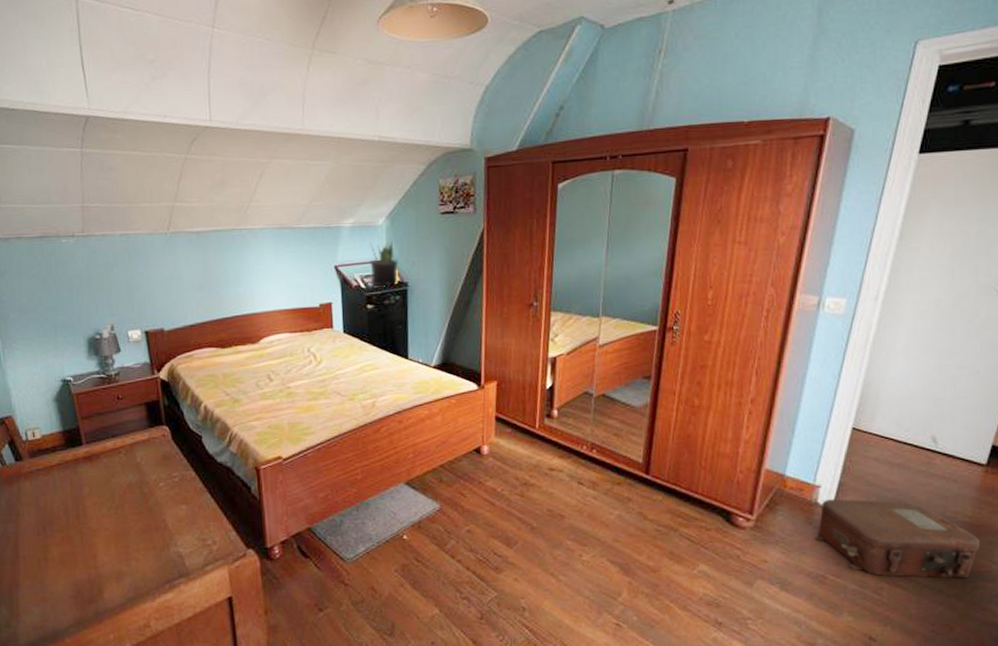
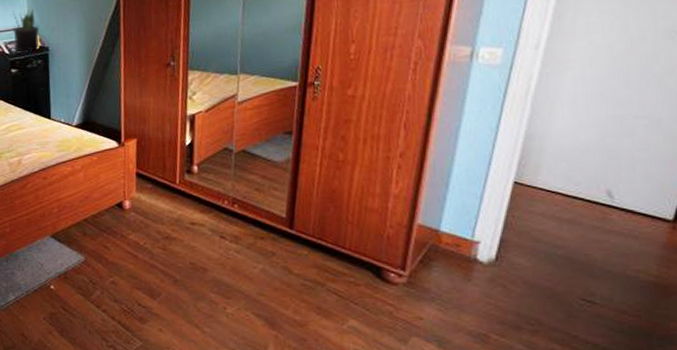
suitcase: present [815,499,981,579] -> none [475,256,669,342]

